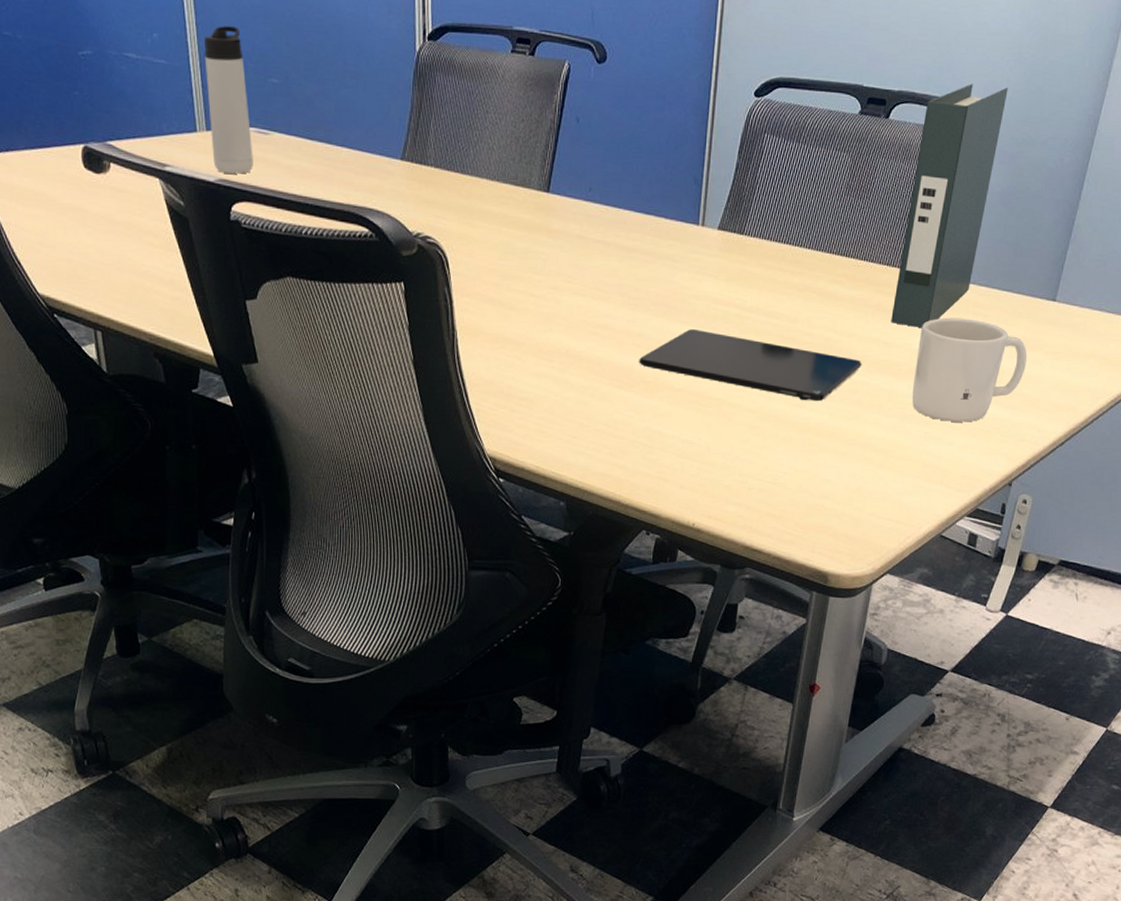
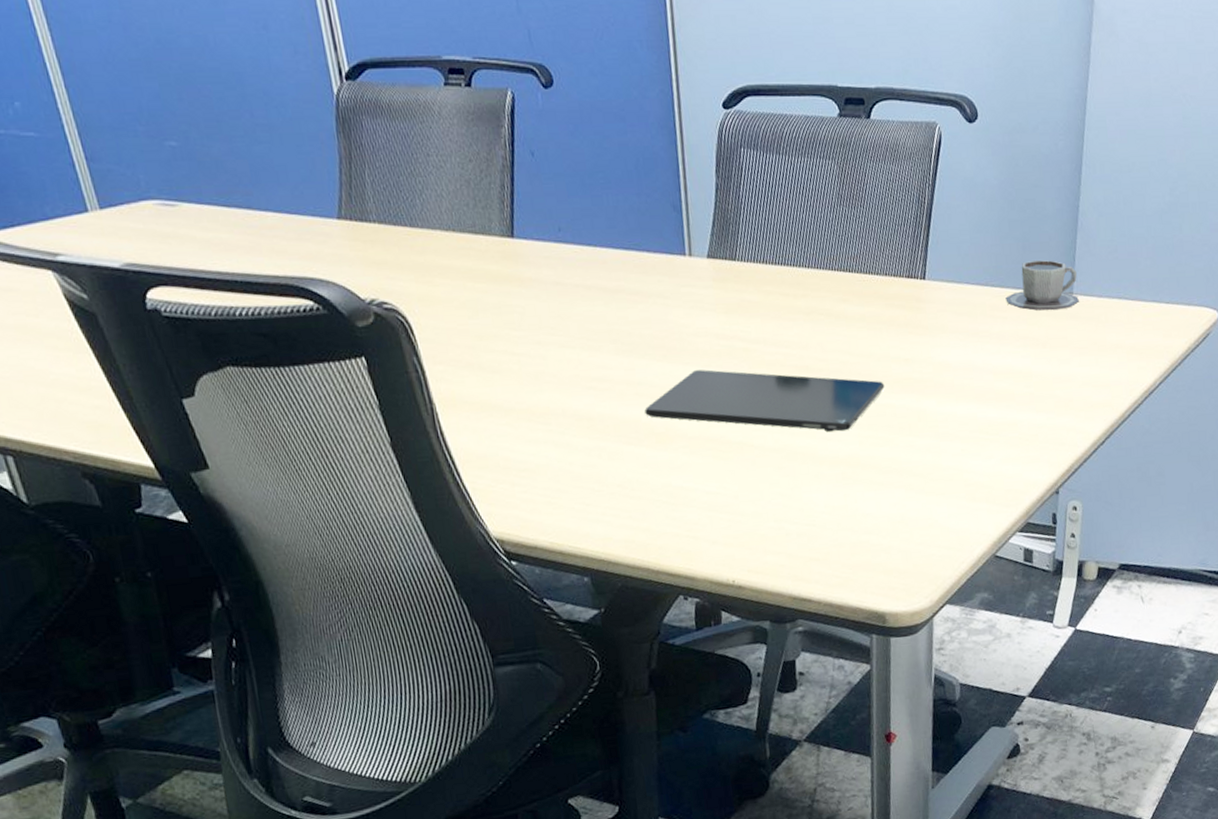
thermos bottle: present [204,26,253,174] -> none [78,85,164,256]
binder: present [891,83,1008,329] -> none [906,73,990,340]
mug: present [912,317,1027,422] -> none [939,323,1054,435]
cup: none [990,265,1063,315] -> present [1005,259,1080,311]

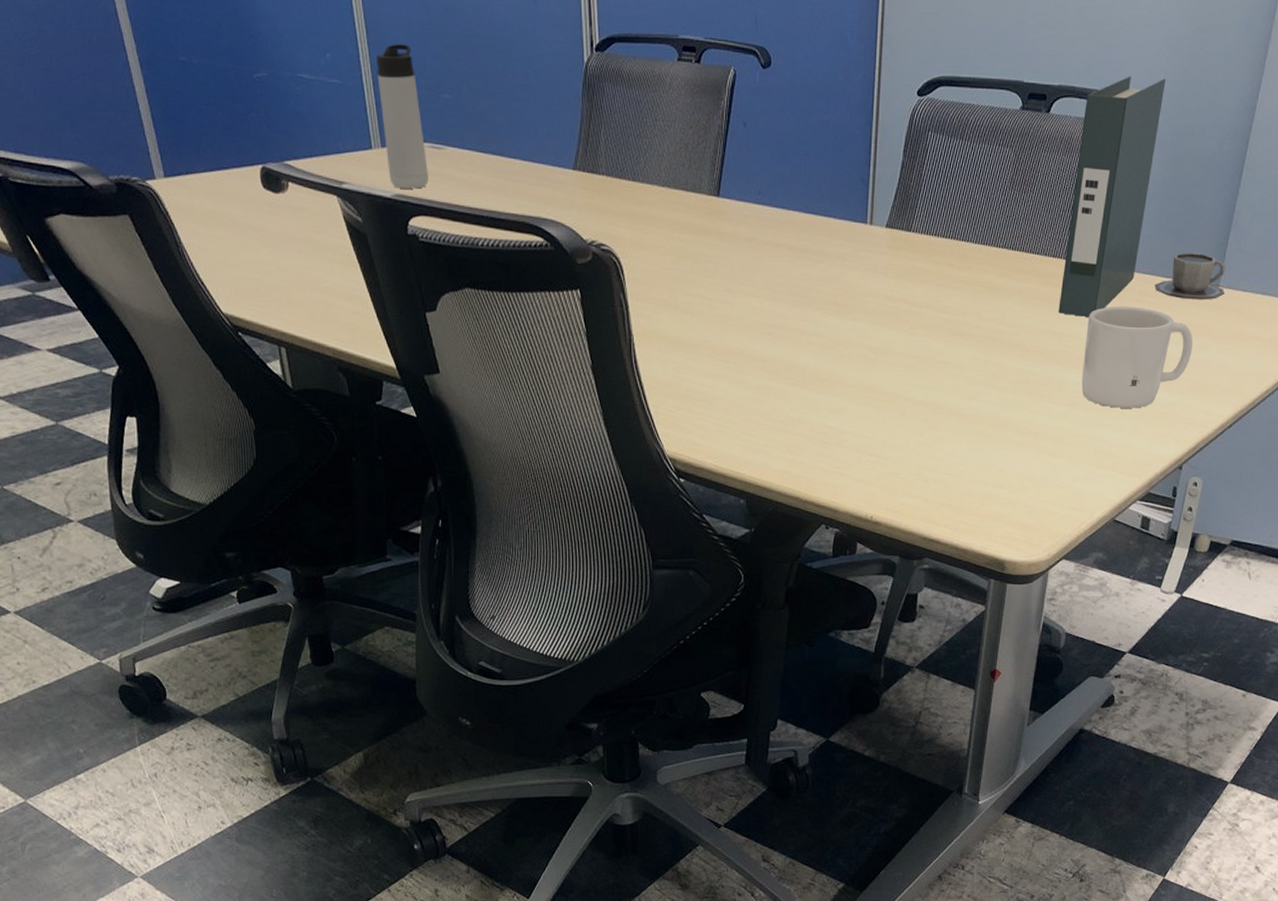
thermos bottle: none [78,85,164,256] -> present [377,44,429,189]
tablet: present [645,369,885,432] -> none [813,326,1031,393]
binder: none [906,73,990,340] -> present [1058,76,1166,318]
mug: none [939,323,1054,435] -> present [1081,306,1193,408]

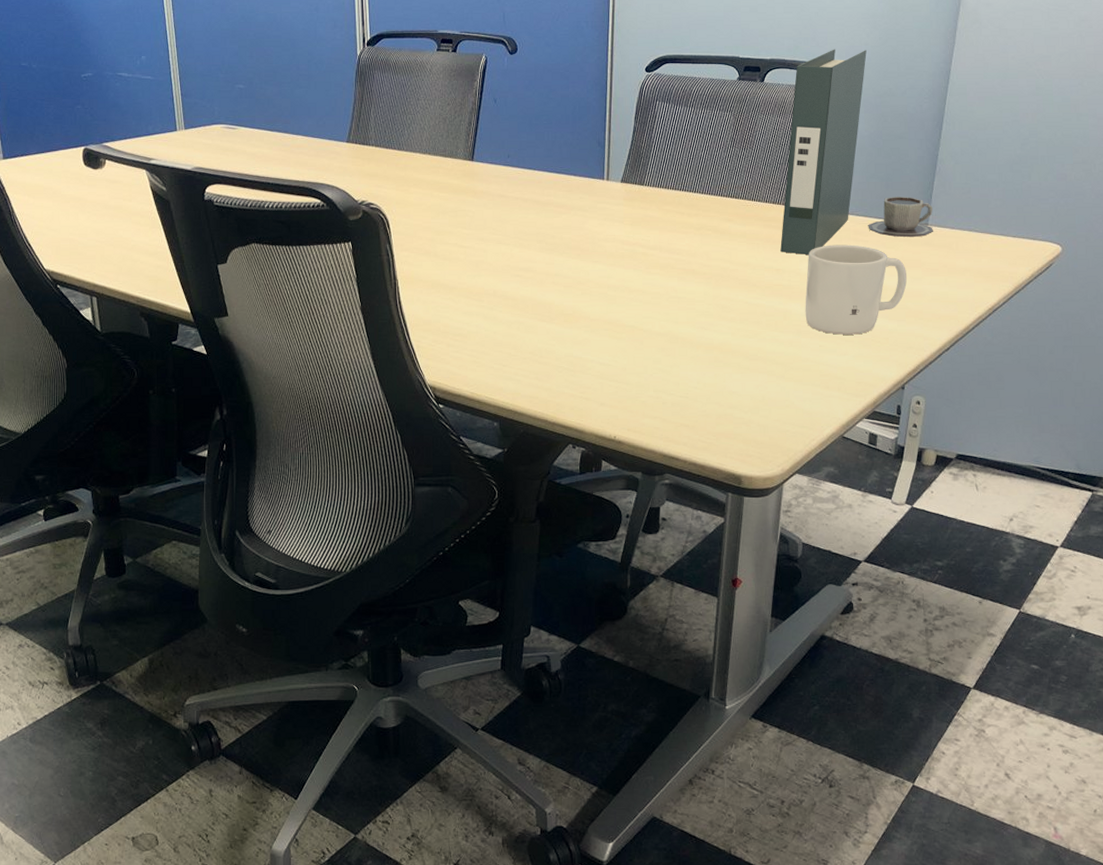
thermos bottle: present [377,44,429,189] -> none [183,46,223,162]

